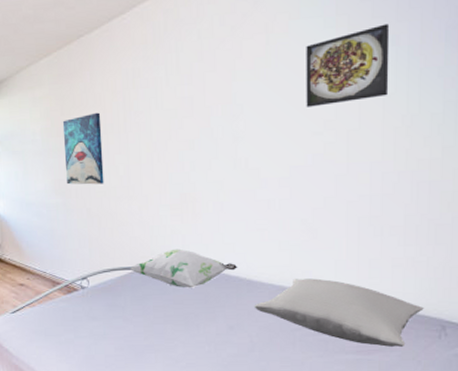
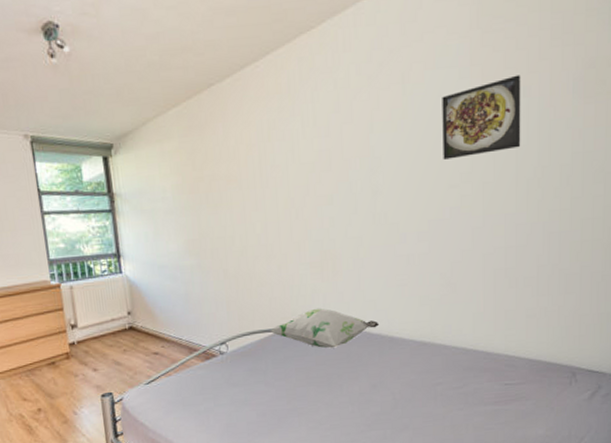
wall art: present [62,112,104,185] -> none [194,167,241,245]
pillow: present [254,278,424,347] -> none [396,332,556,396]

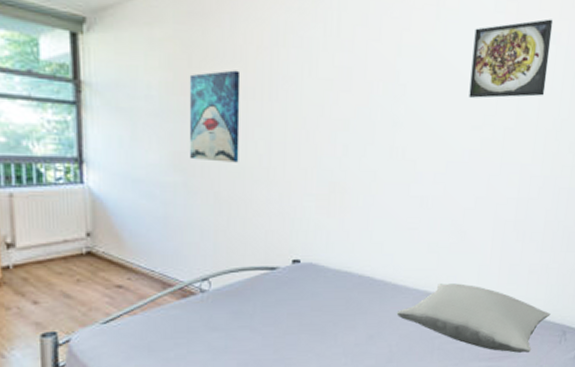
wall art: none [194,167,241,245] -> present [189,70,241,163]
decorative pillow: present [271,308,380,348] -> none [264,246,384,293]
pillow: none [396,332,556,396] -> present [396,283,551,353]

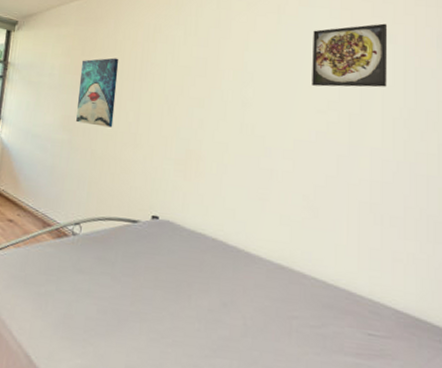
pillow: present [396,283,551,353] -> none [250,258,426,356]

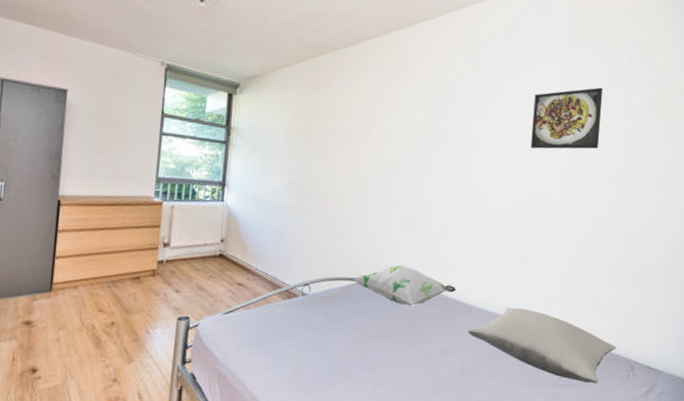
wall art: present [76,57,119,128] -> none [303,122,346,192]
decorative pillow: none [126,206,237,253] -> present [354,264,457,306]
pillow: none [250,258,426,356] -> present [467,307,617,383]

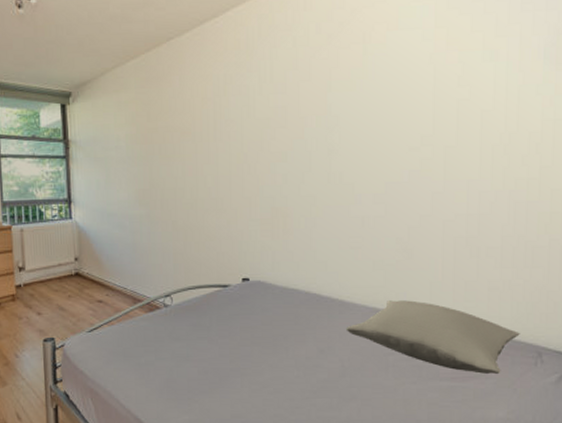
decorative pillow: present [354,264,457,306] -> none [217,266,330,308]
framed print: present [530,87,604,149] -> none [403,38,489,121]

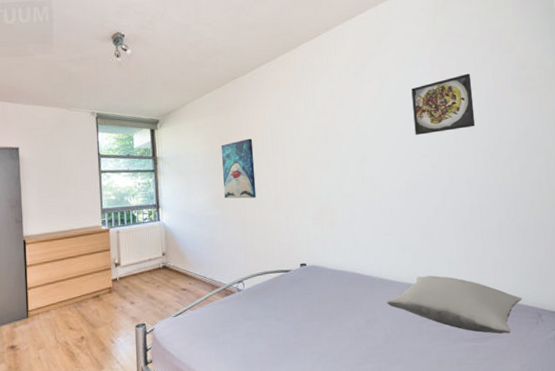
wall art: none [148,119,192,196] -> present [220,138,257,199]
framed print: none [403,38,489,121] -> present [411,73,476,135]

